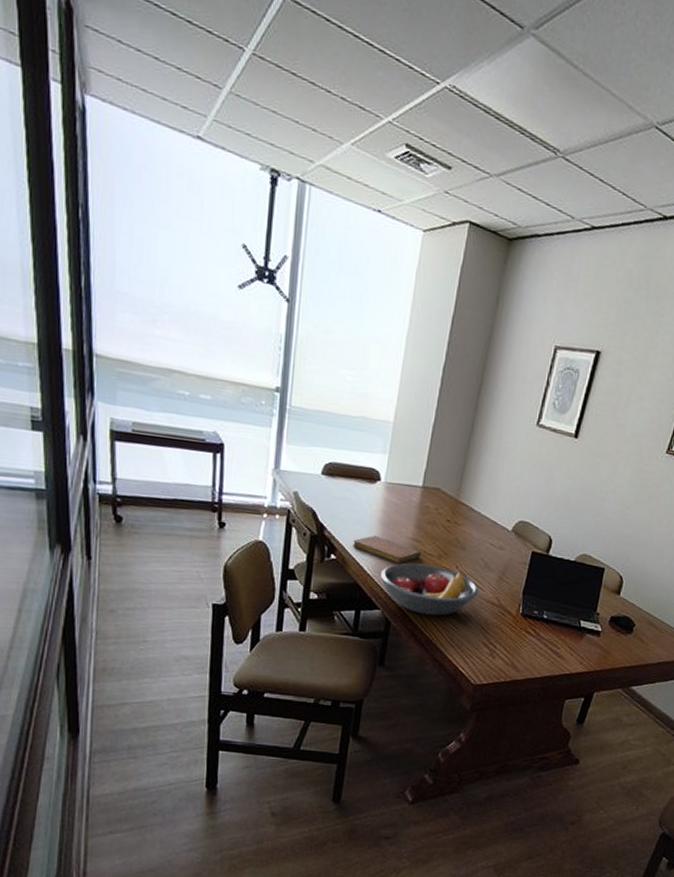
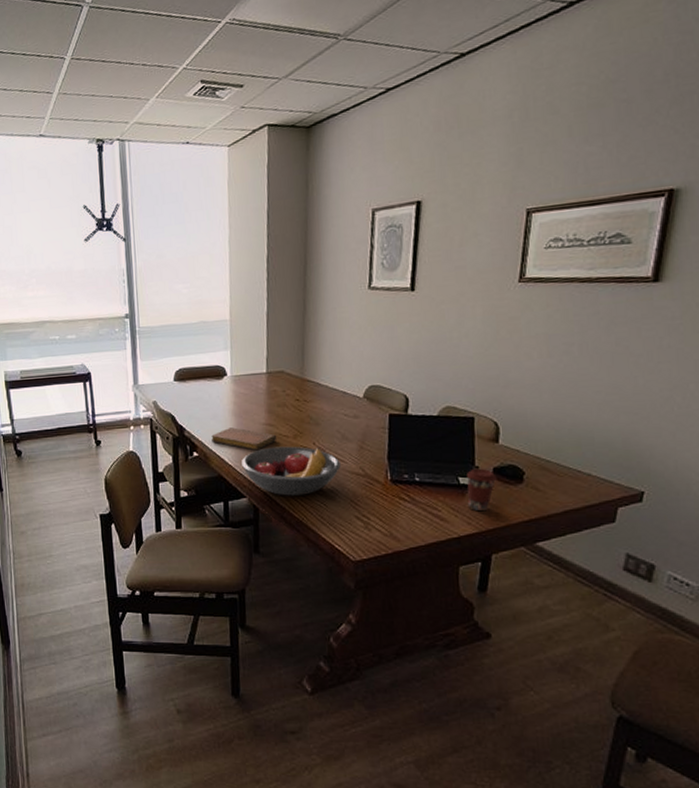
coffee cup: none [583,614,612,654] -> present [467,468,497,512]

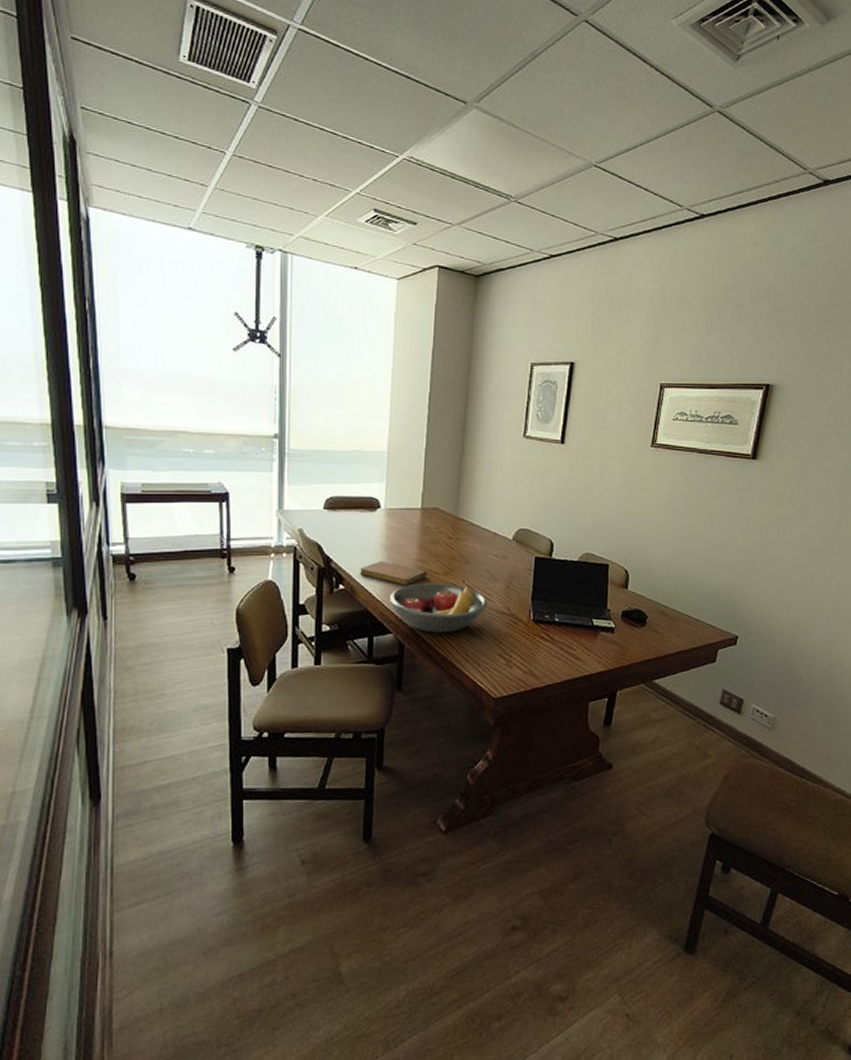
coffee cup: present [467,468,497,512] -> none [599,611,625,651]

